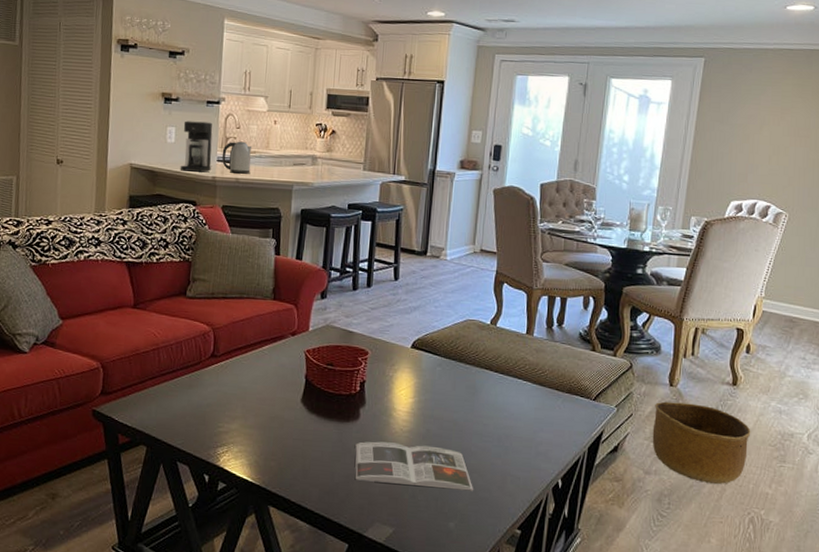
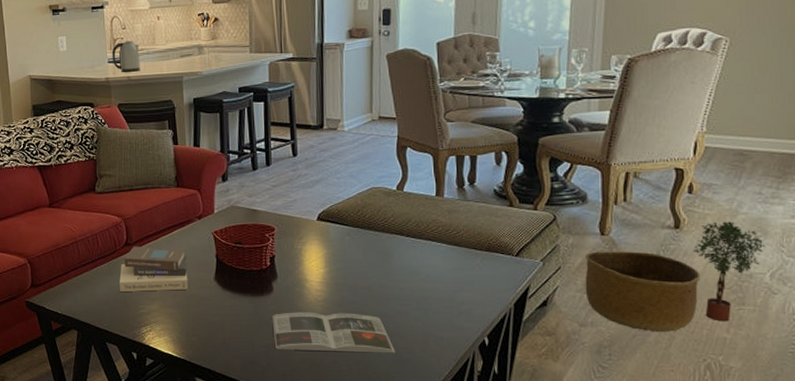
coffee maker: present [180,121,213,172] -> none [73,27,103,76]
books: none [199,358,277,410] -> present [119,246,188,292]
potted tree: none [746,381,805,478] -> present [692,221,765,322]

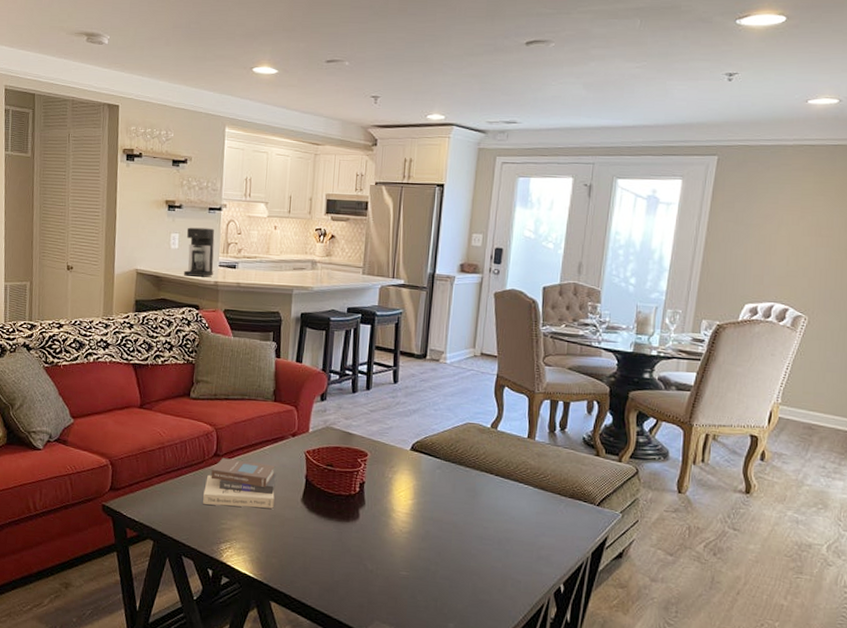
coffee maker: none [73,27,103,76] -> present [183,227,215,277]
kettle: present [111,40,141,72] -> none [223,246,253,279]
magazine: present [272,312,396,354] -> none [354,541,474,593]
basket: present [585,251,701,333] -> none [659,508,765,594]
potted tree: present [692,221,765,322] -> none [759,490,824,589]

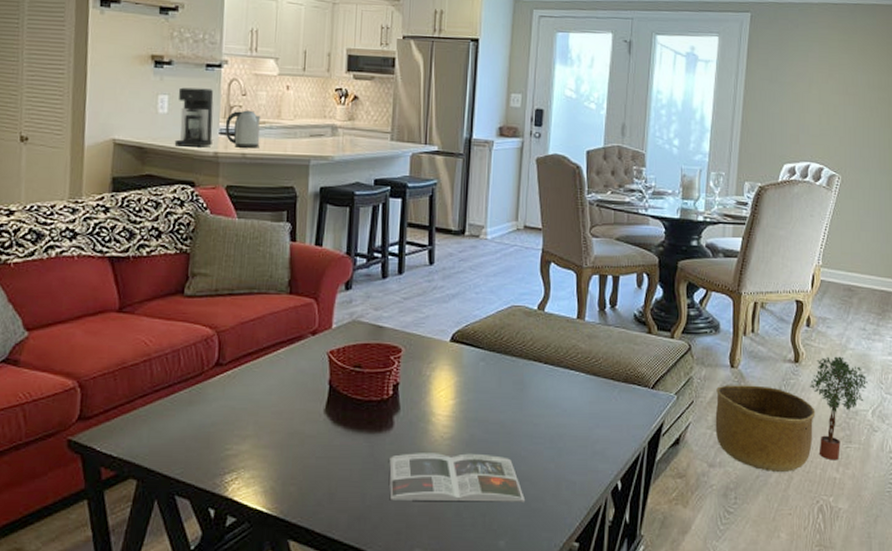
books: present [203,458,277,509] -> none [202,367,295,427]
kettle: none [223,246,253,279] -> present [225,110,261,148]
magazine: none [354,541,474,593] -> present [389,453,526,502]
basket: none [659,508,765,594] -> present [715,385,816,473]
potted tree: none [759,490,824,589] -> present [809,356,868,461]

